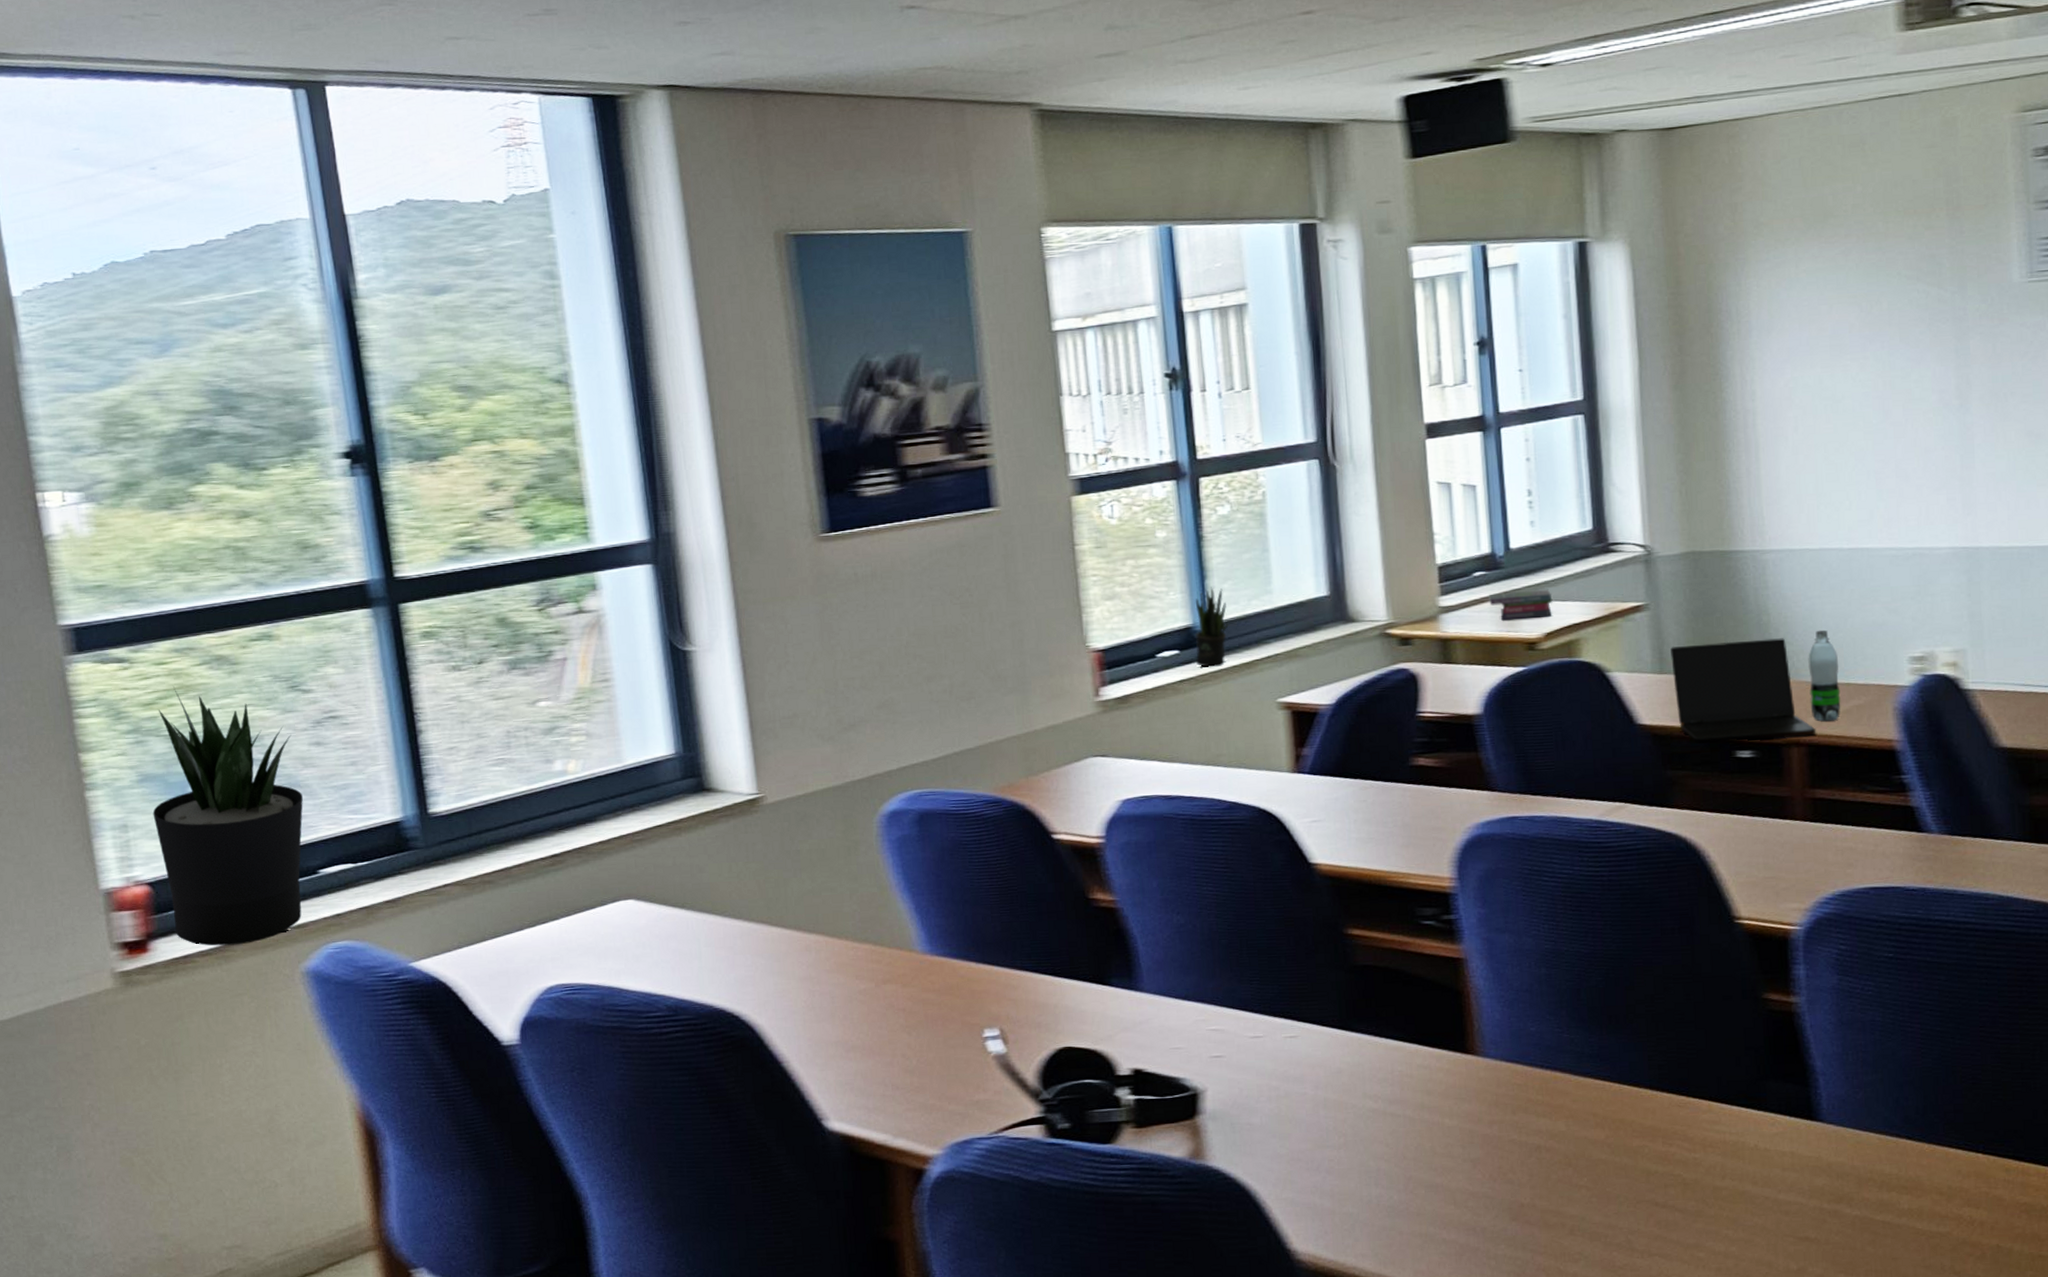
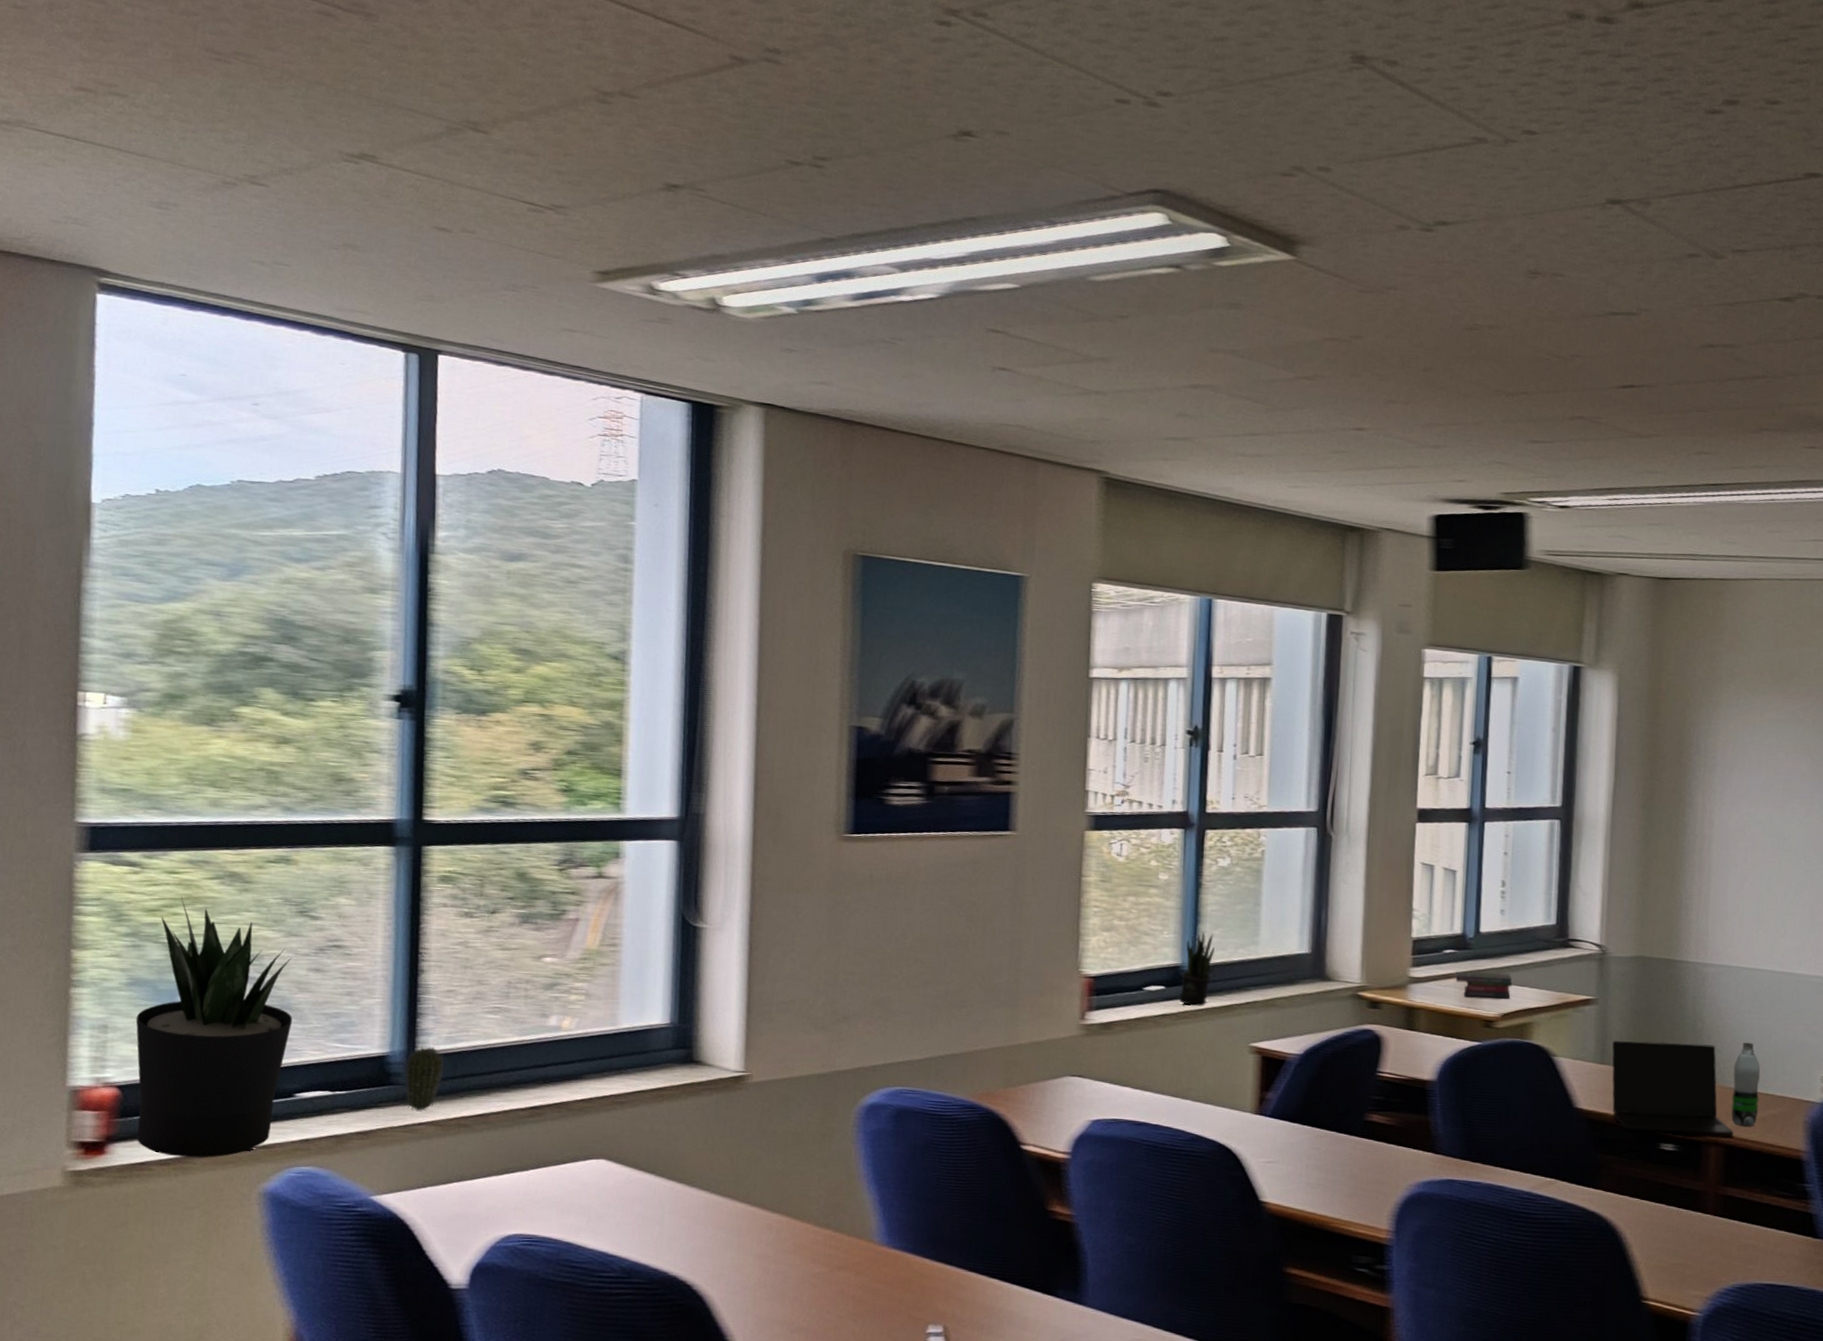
cactus: none [419,806,460,872] -> present [403,1046,445,1110]

